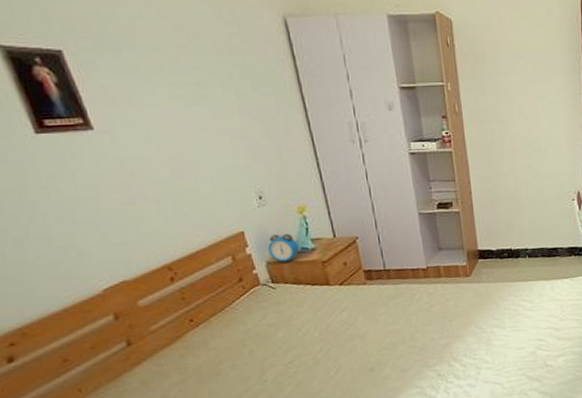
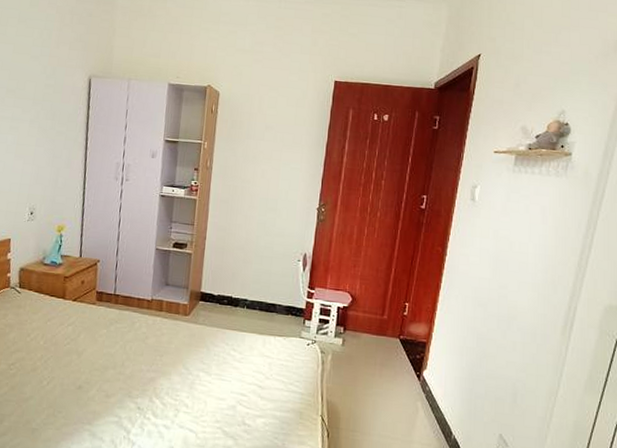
alarm clock: present [268,234,299,262] -> none [24,246,50,271]

